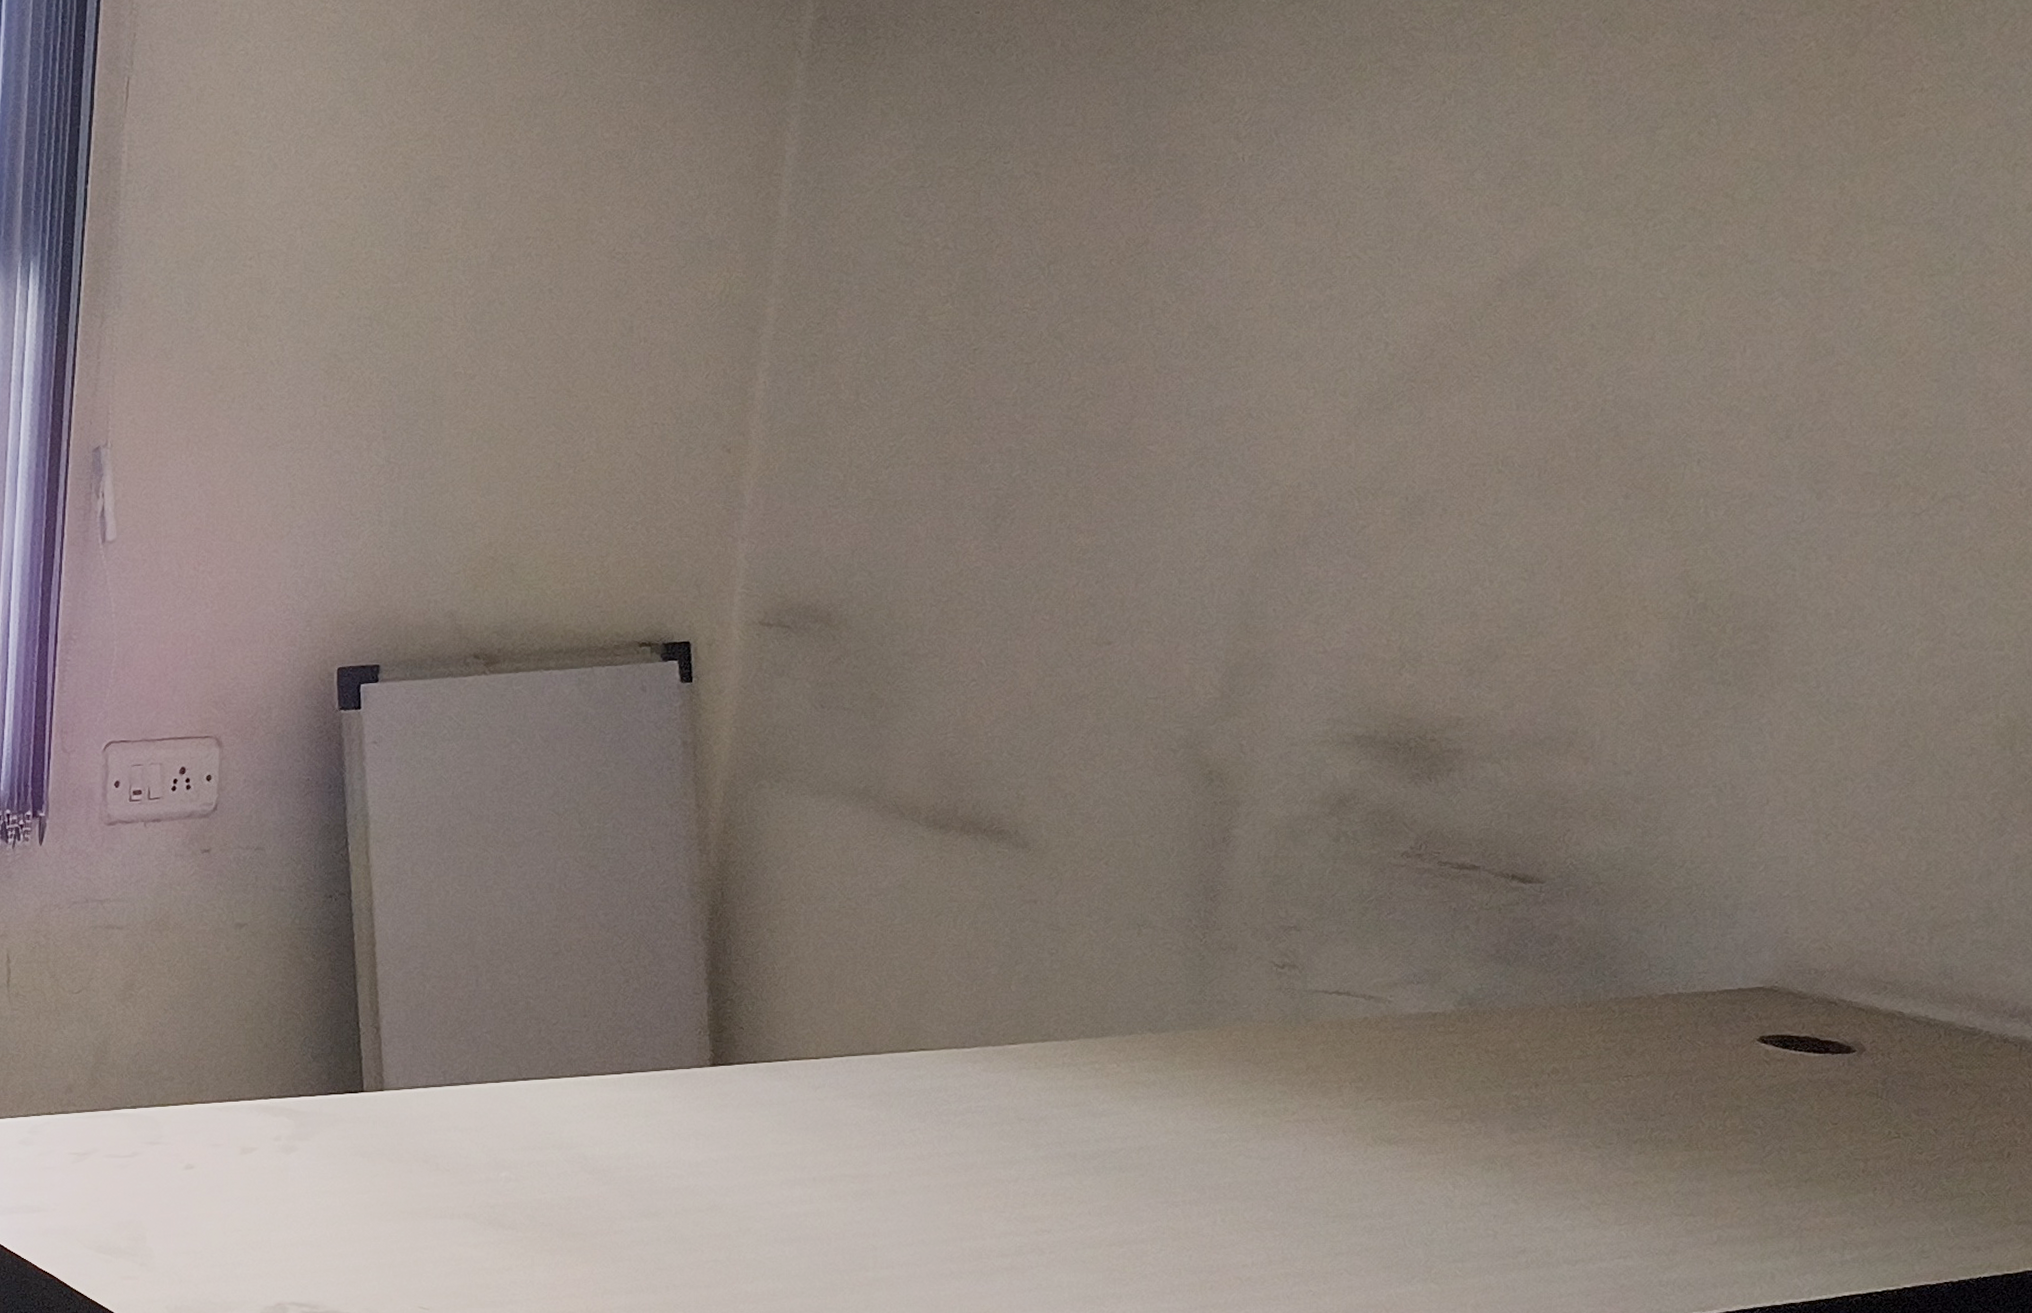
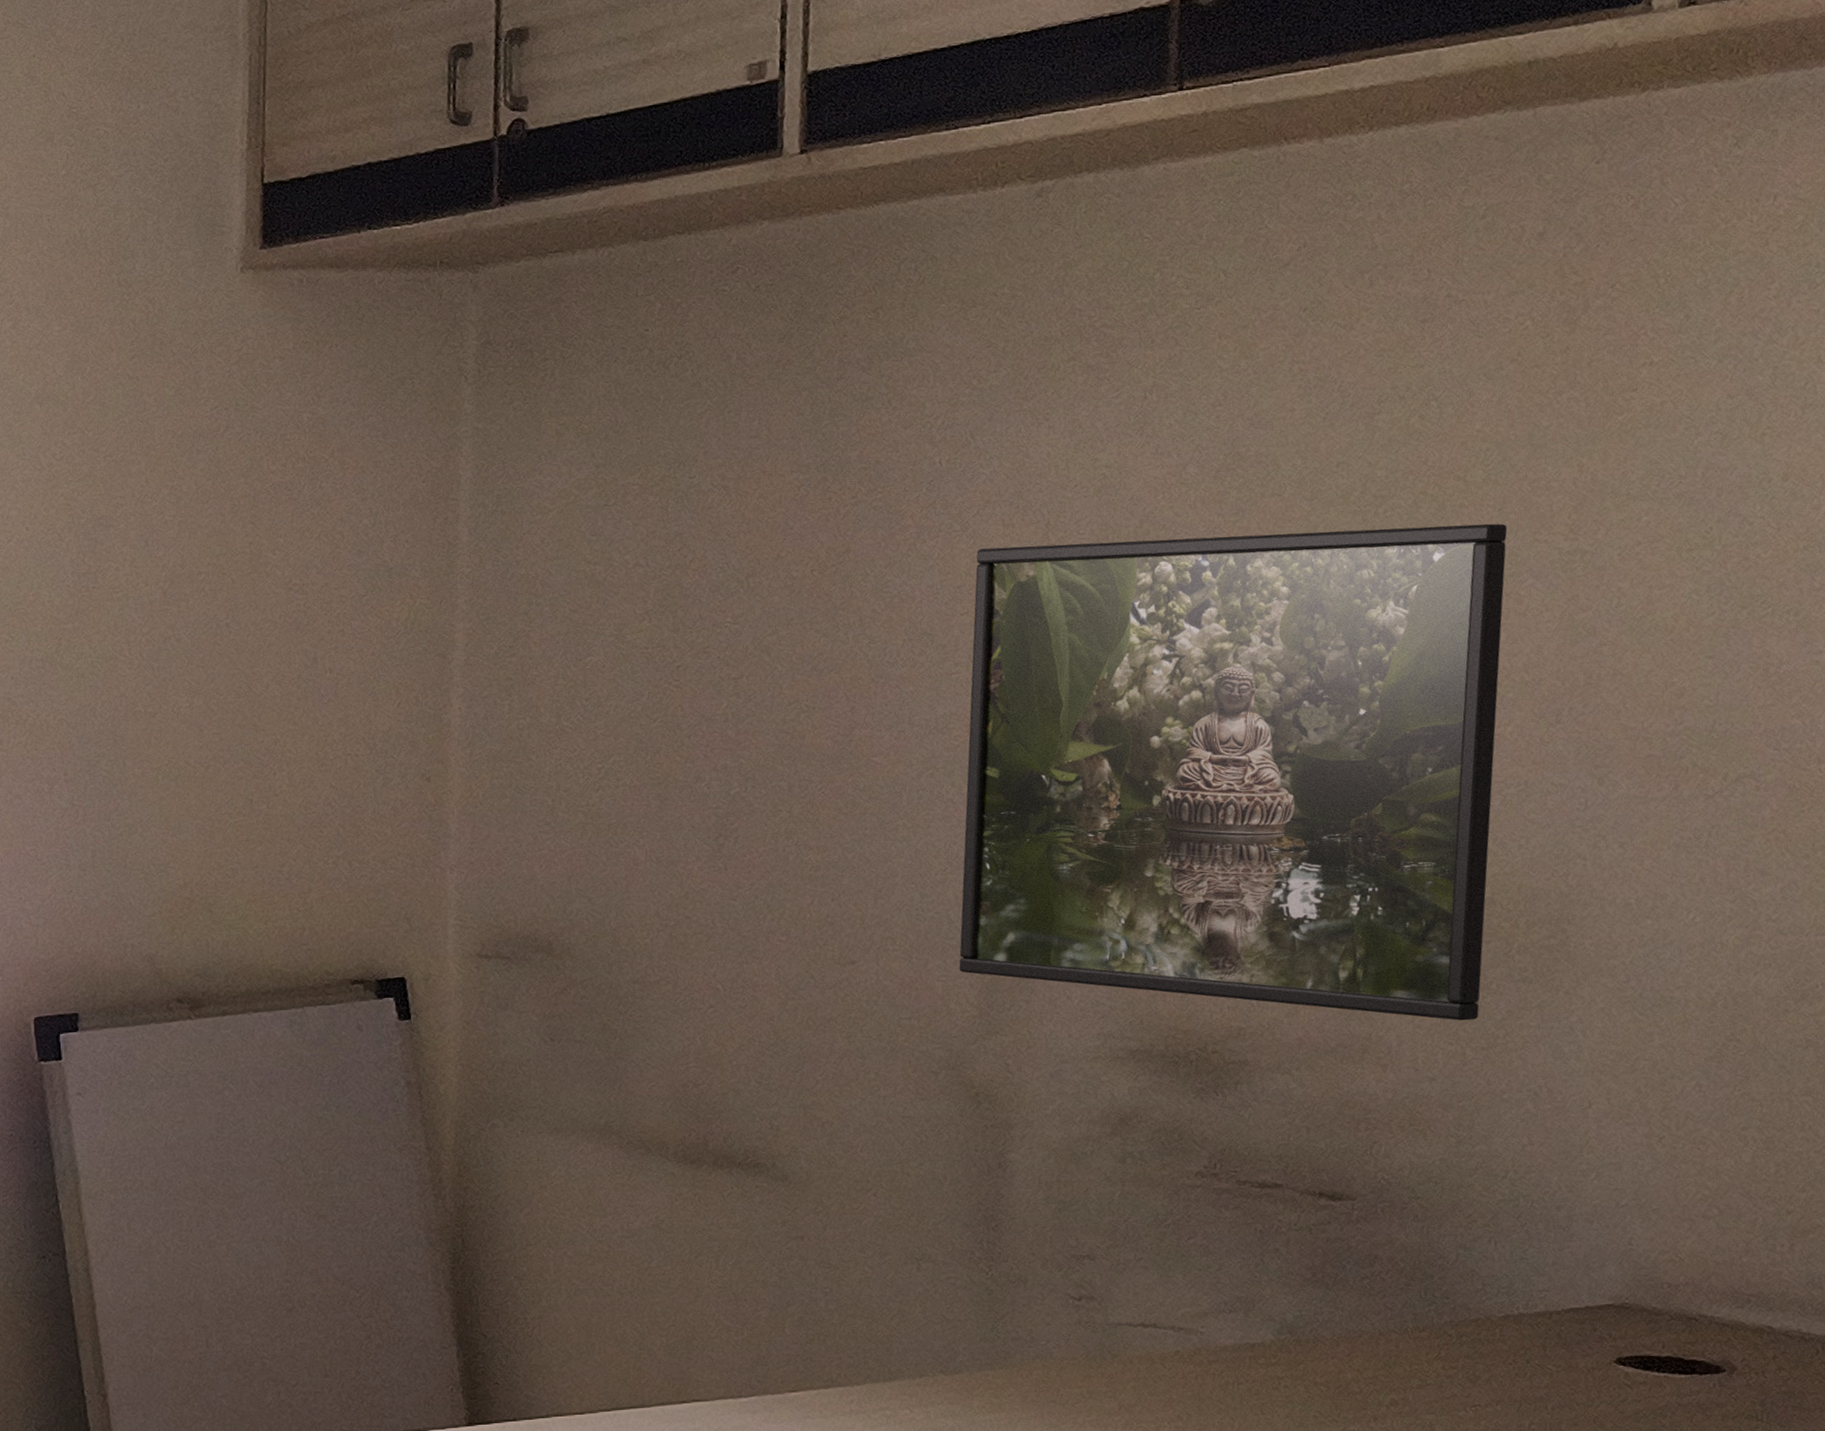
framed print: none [1207,241,1766,719] -> present [959,523,1508,1021]

